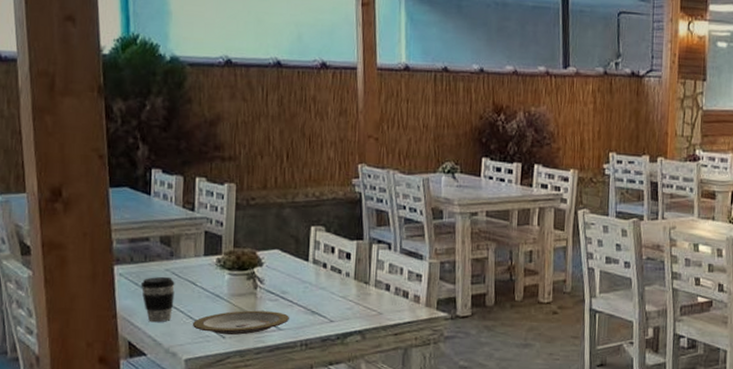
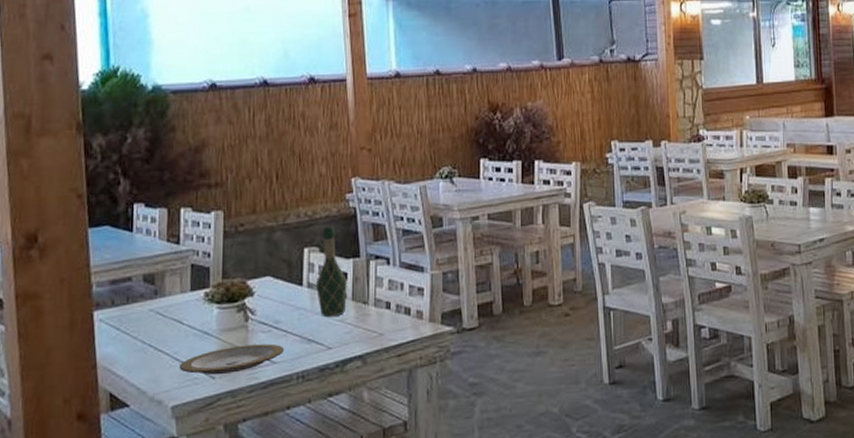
coffee cup: present [140,276,175,323] -> none [122,317,160,370]
wine bottle: none [320,207,350,293] -> present [315,226,347,318]

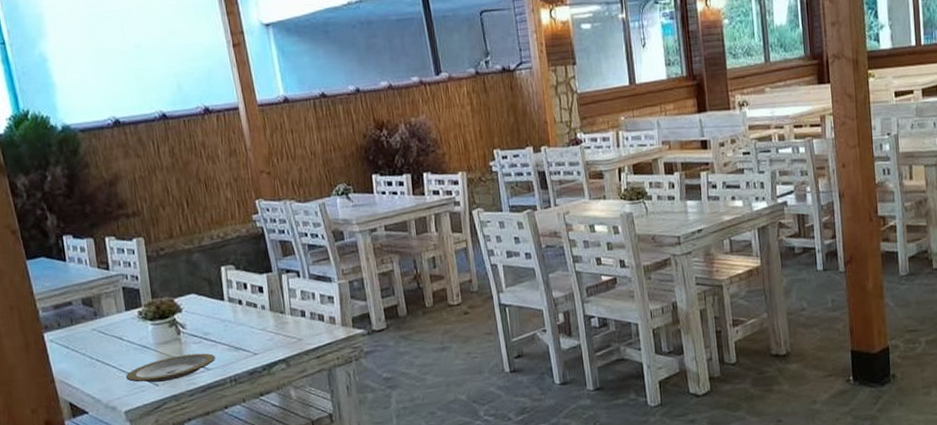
wine bottle: present [315,226,347,318] -> none [235,245,266,328]

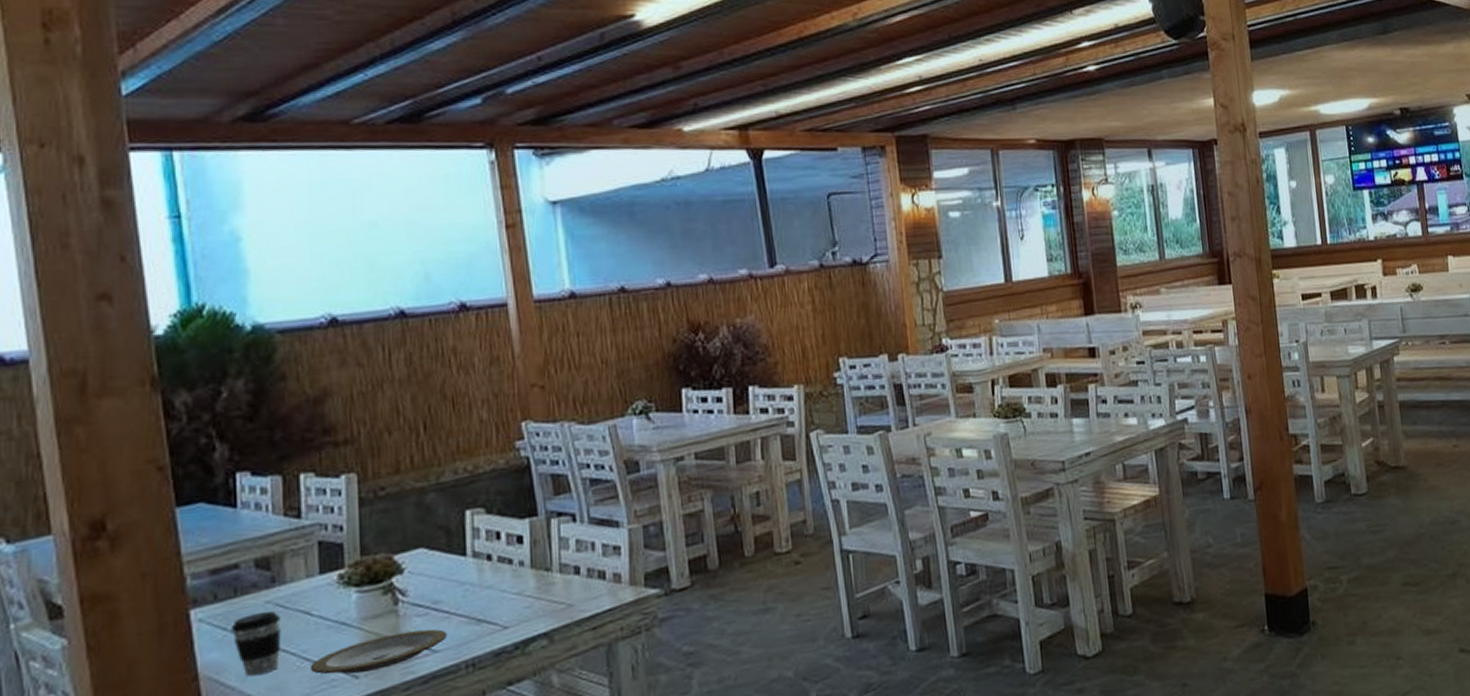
coffee cup: none [71,335,106,382] -> present [230,610,282,677]

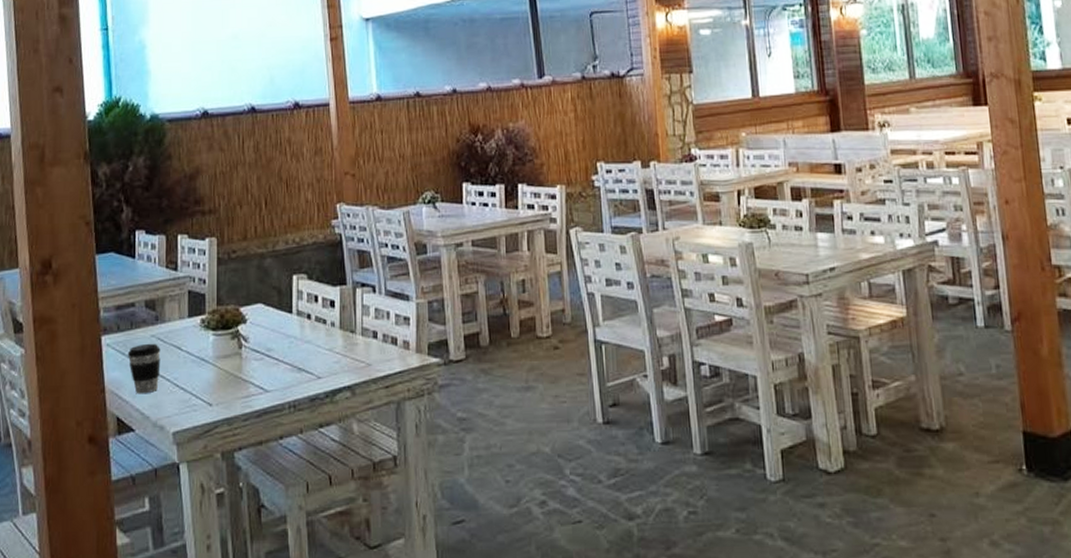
plate: present [309,628,447,675] -> none [178,372,276,401]

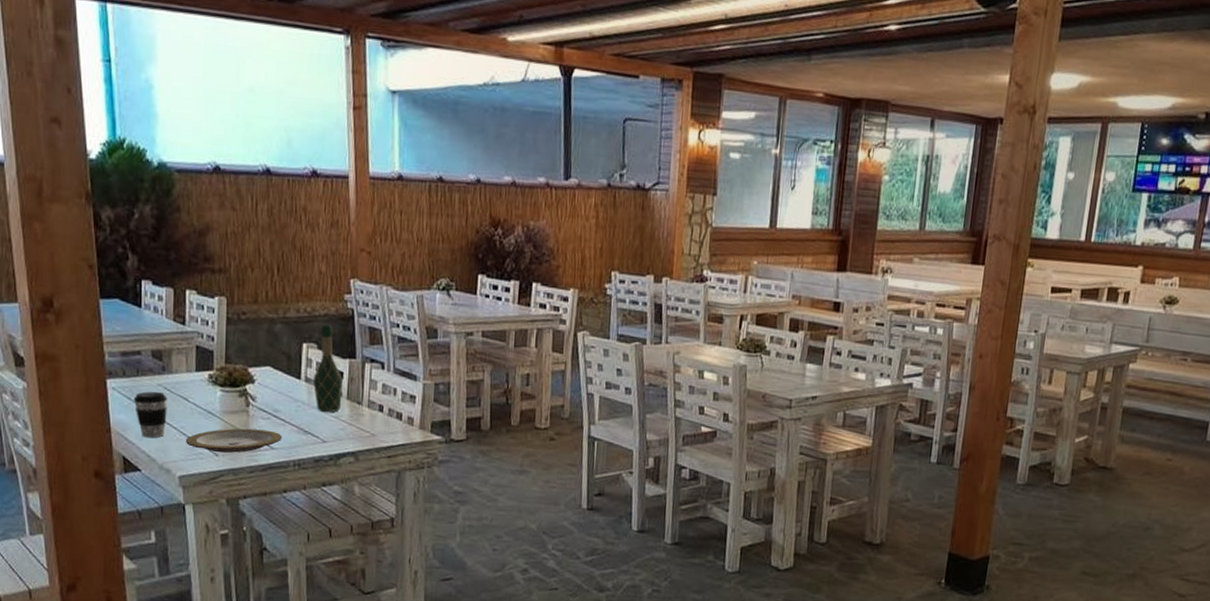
plate: none [178,372,276,401] -> present [185,428,282,453]
wine bottle: none [304,252,335,346] -> present [312,324,343,413]

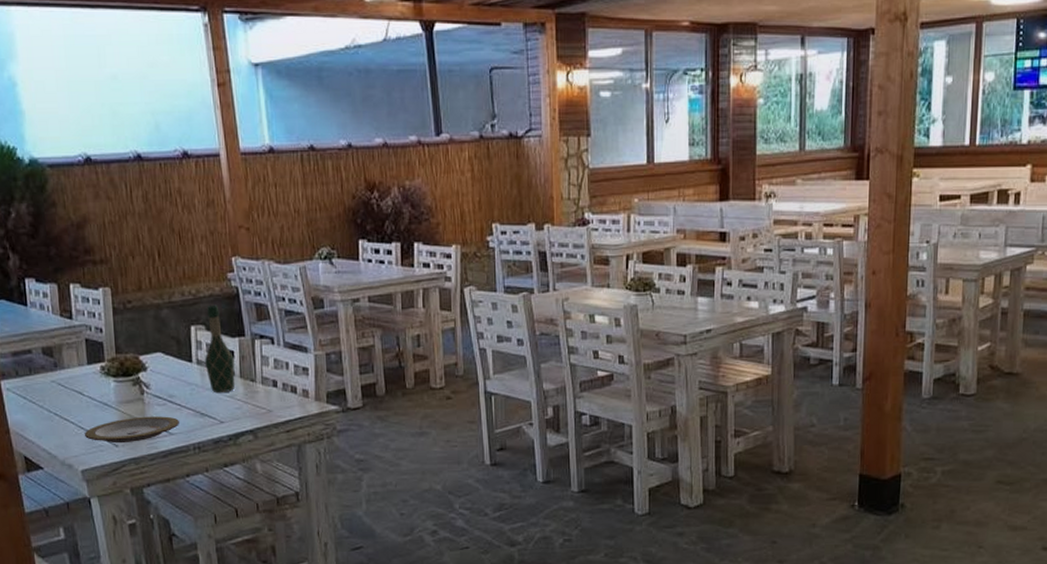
coffee cup: present [133,391,167,439] -> none [28,388,64,436]

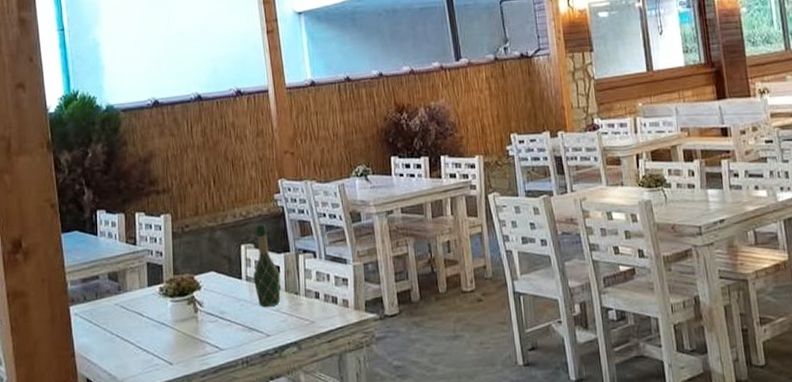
plate: present [84,416,179,442] -> none [142,332,229,361]

